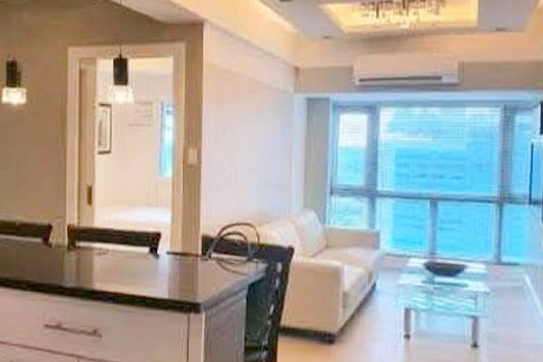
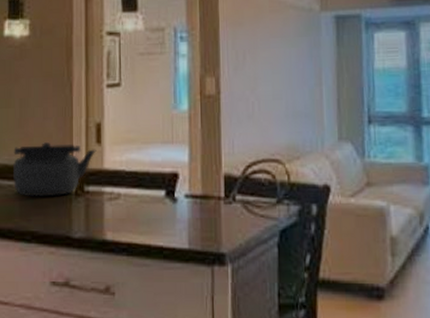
kettle: none [10,201,88,251] -> present [13,141,96,197]

